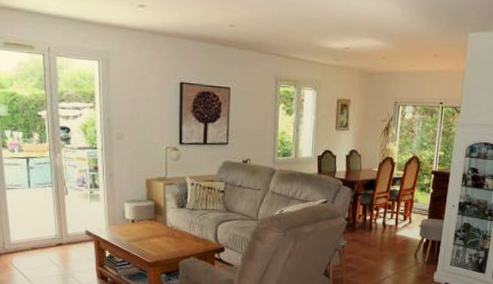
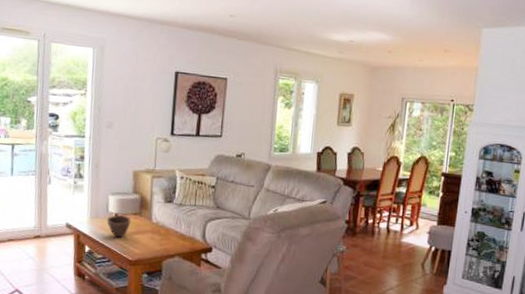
bowl: none [124,220,147,242] -> present [106,214,131,238]

